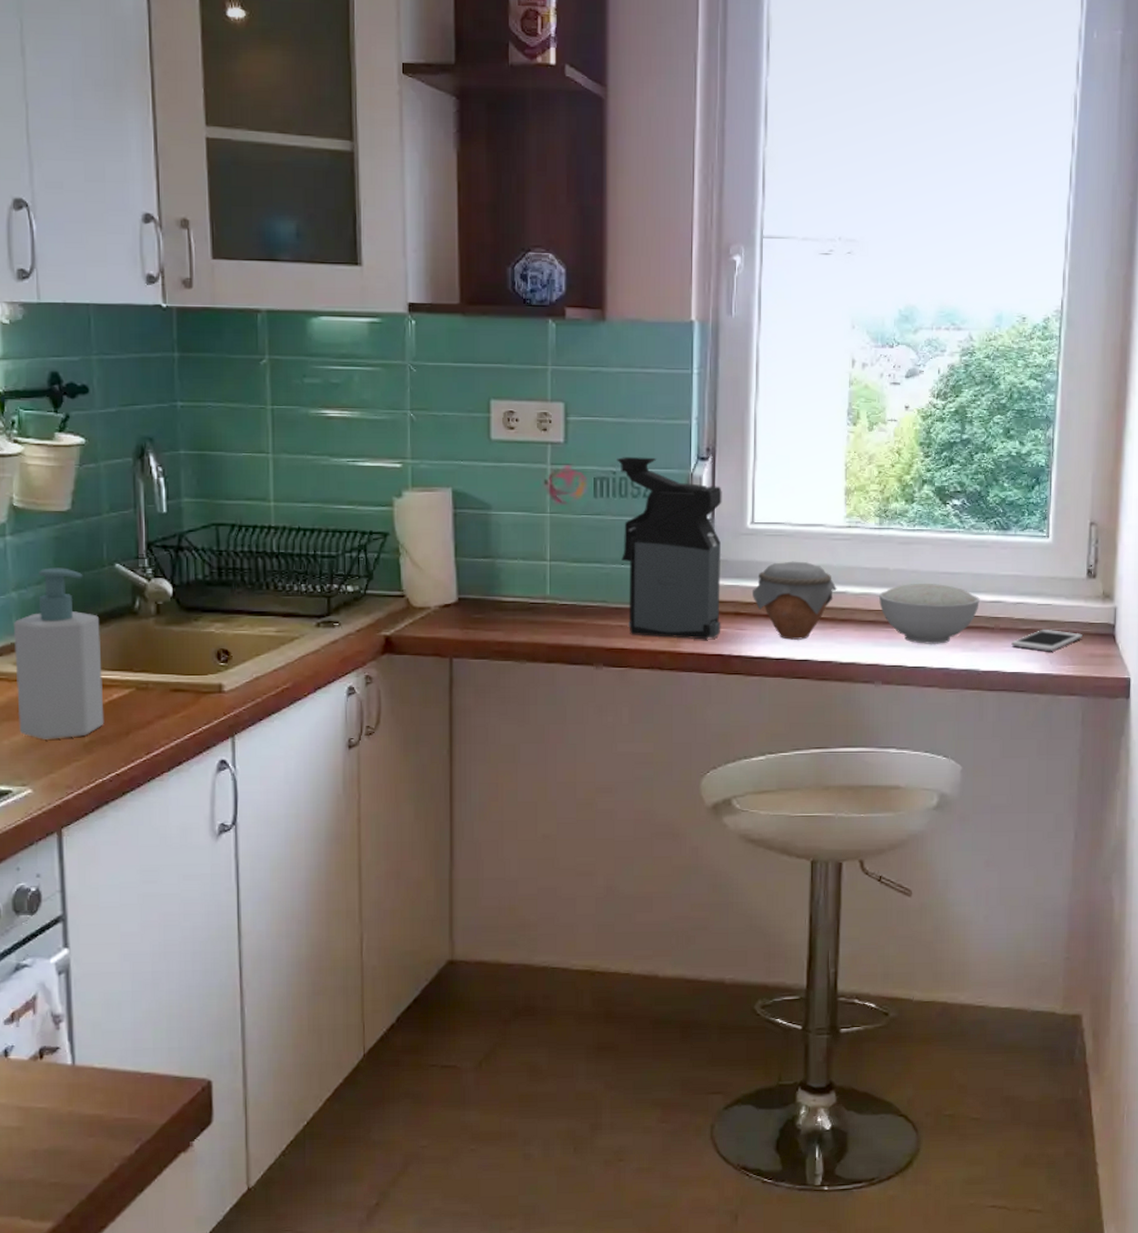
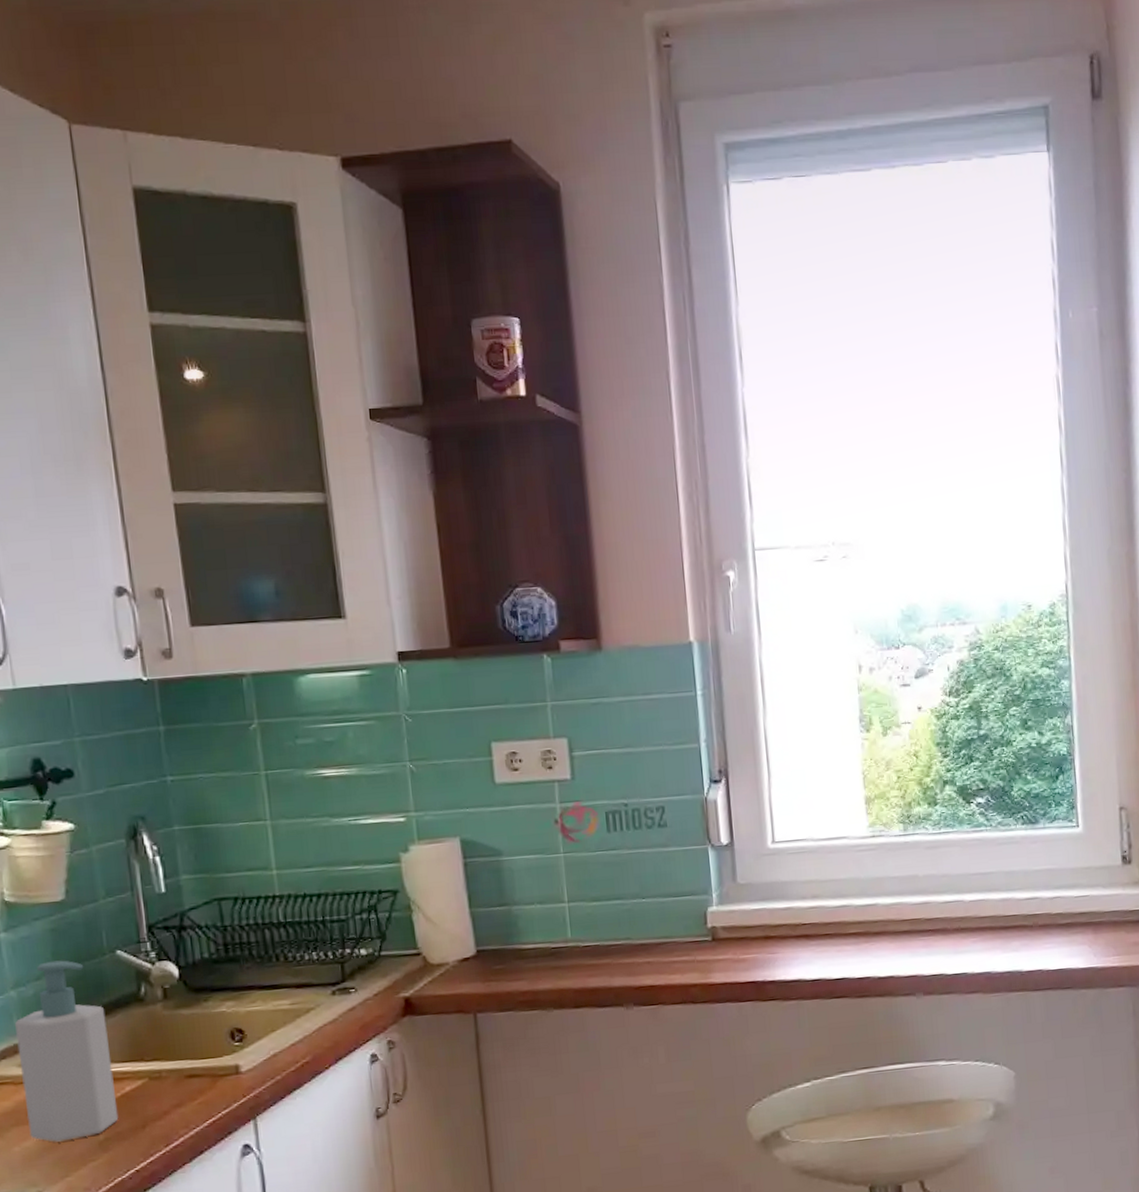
coffee maker: present [617,457,722,640] -> none [627,785,752,971]
jar: present [751,561,837,640] -> none [779,877,867,959]
bowl: present [879,584,980,644] -> none [911,886,1015,950]
cell phone: present [1011,629,1082,652] -> none [1052,921,1124,945]

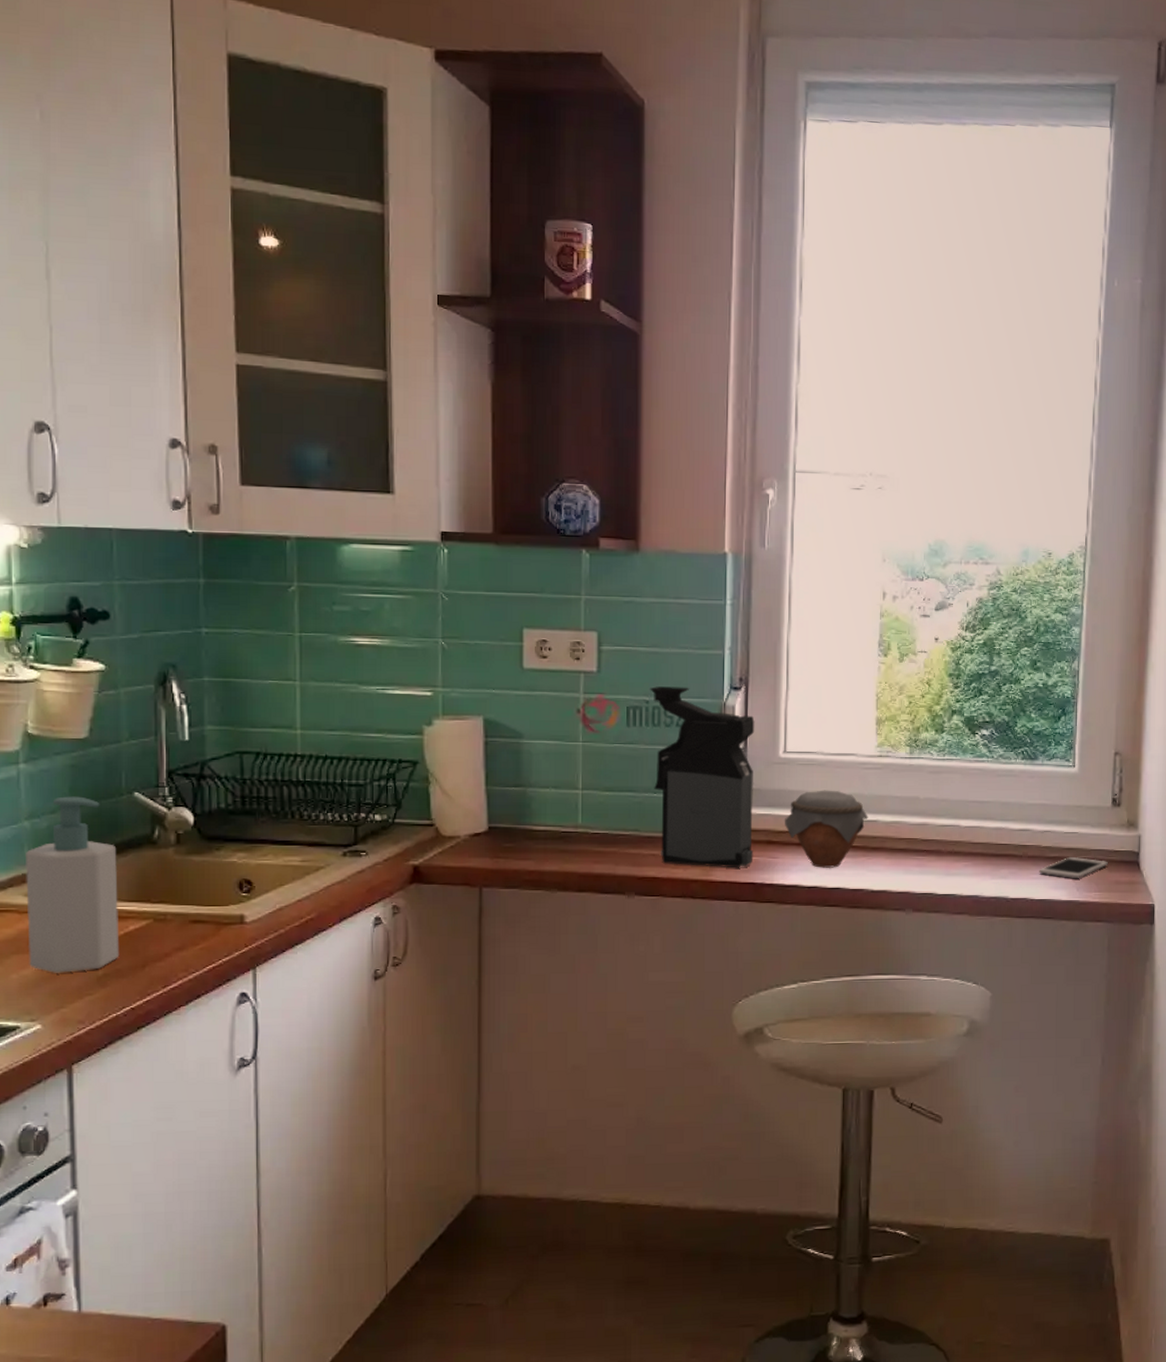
coffee maker: none [627,785,752,971] -> present [650,686,755,868]
jar: none [779,877,867,959] -> present [784,790,868,868]
cell phone: none [1052,921,1124,945] -> present [1039,856,1108,879]

